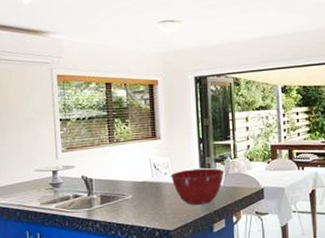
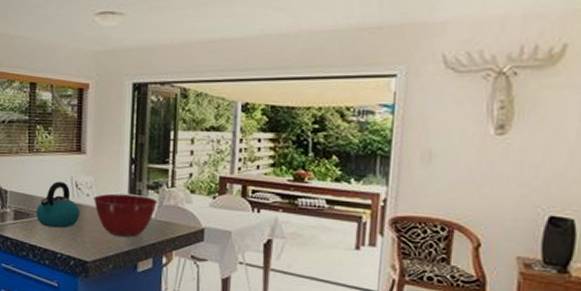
kettle: none [120,165,160,206] -> present [36,181,80,228]

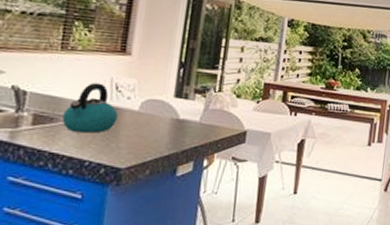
mixing bowl: present [94,193,158,237] -> none [135,97,204,141]

